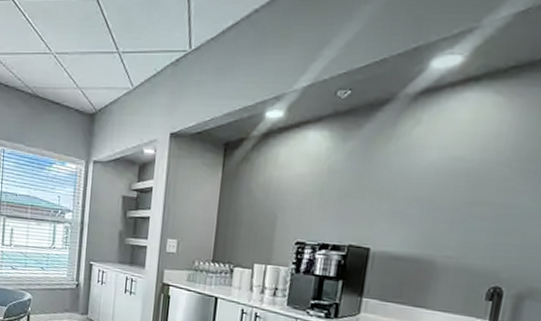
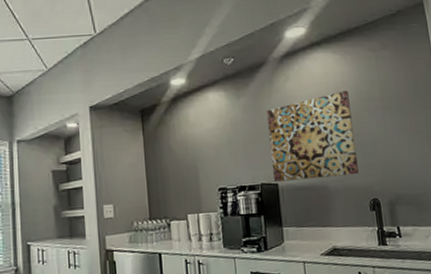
wall art: none [365,145,502,254] -> present [266,90,359,182]

